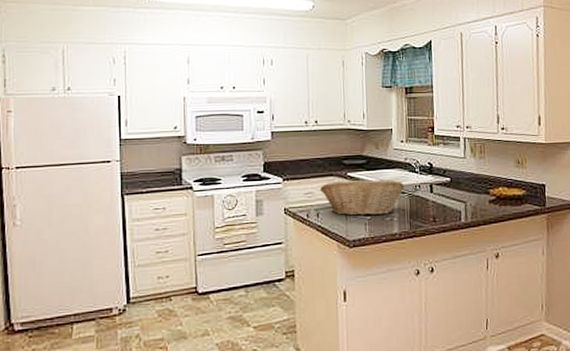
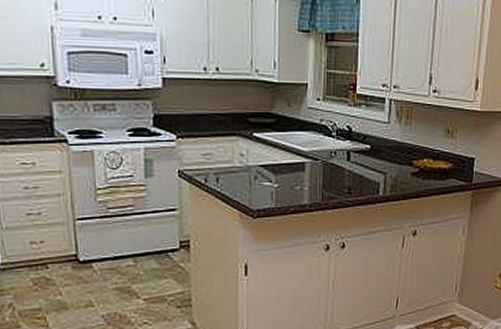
fruit basket: present [320,179,405,216] -> none [221,141,319,183]

